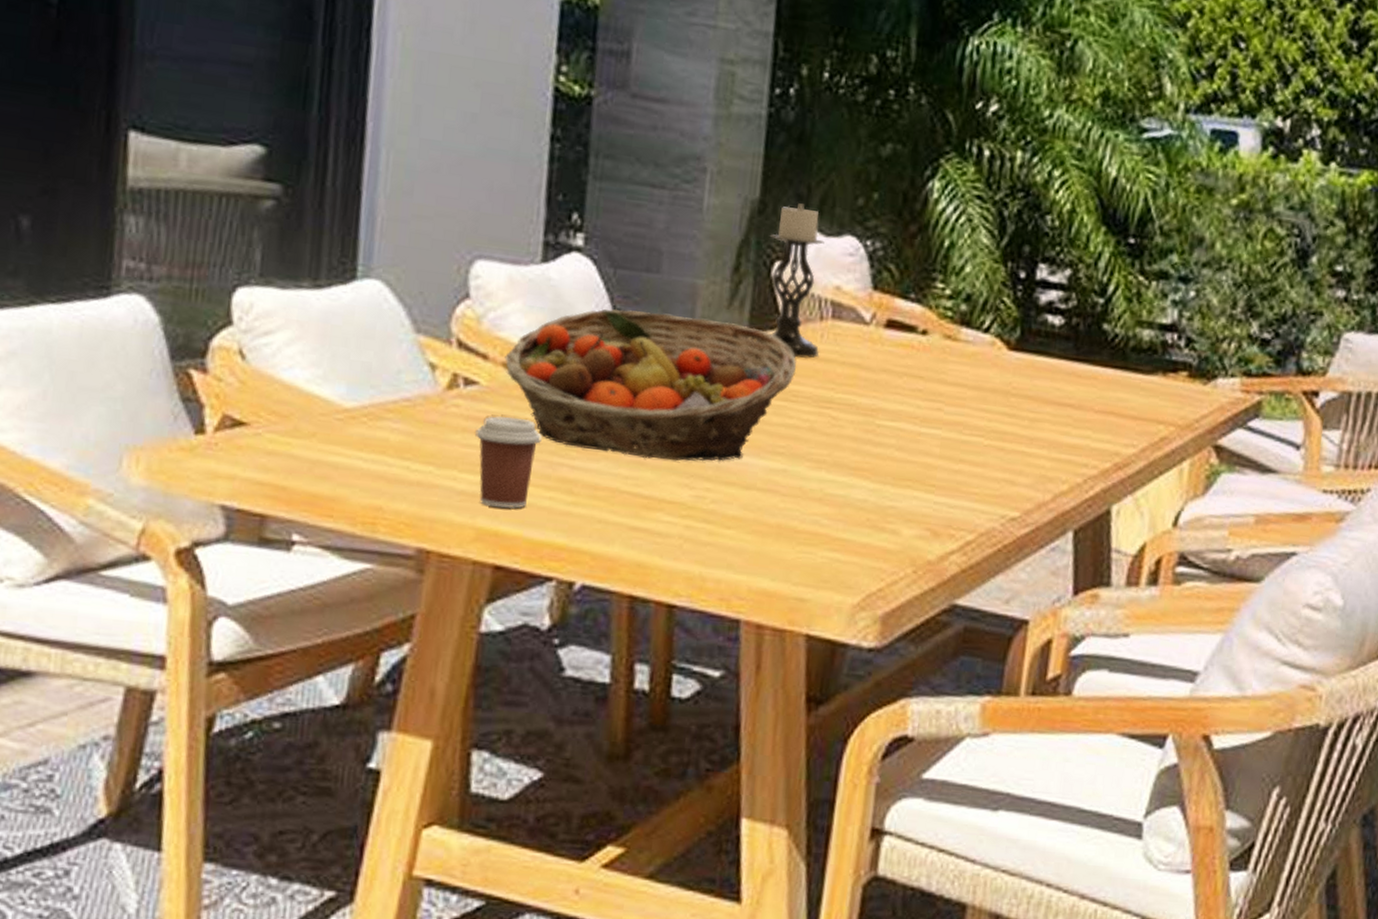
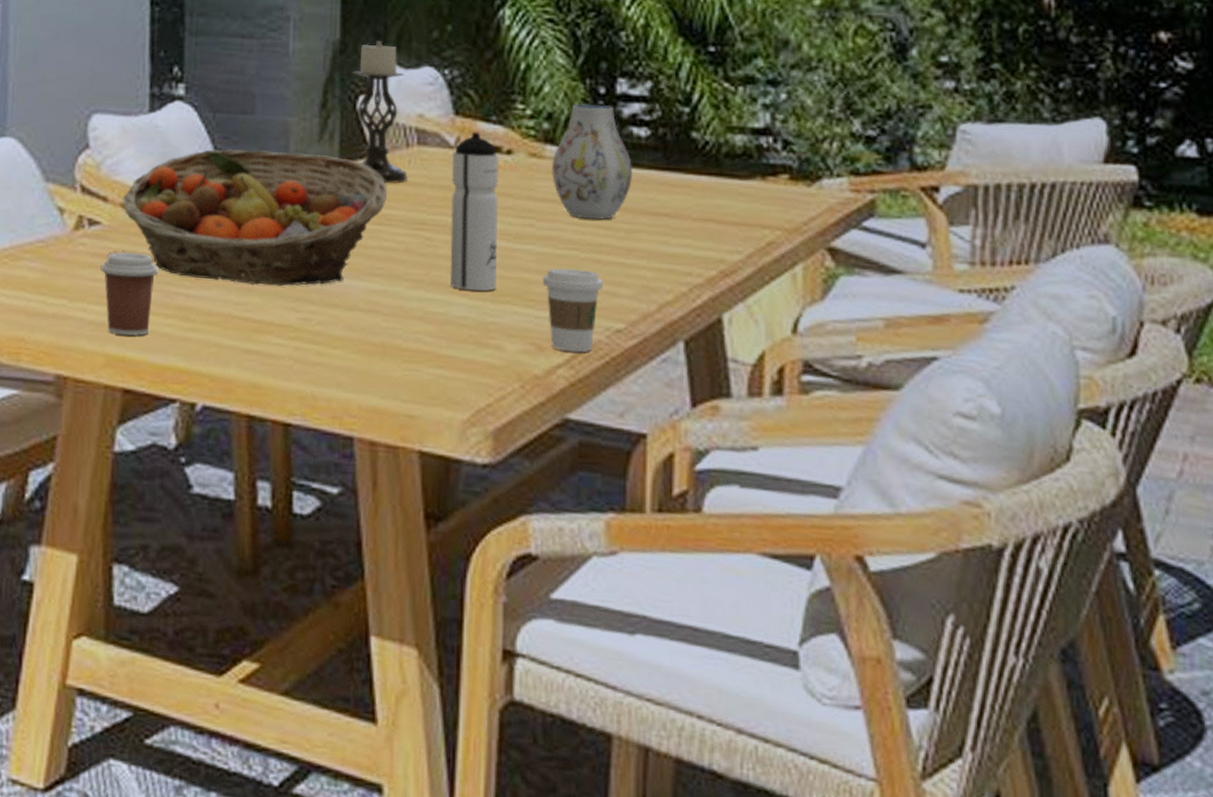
water bottle: none [853,308,914,475] -> present [450,131,499,291]
coffee cup: none [944,454,1003,540] -> present [542,267,603,353]
vase: none [964,287,1044,408] -> present [552,103,632,220]

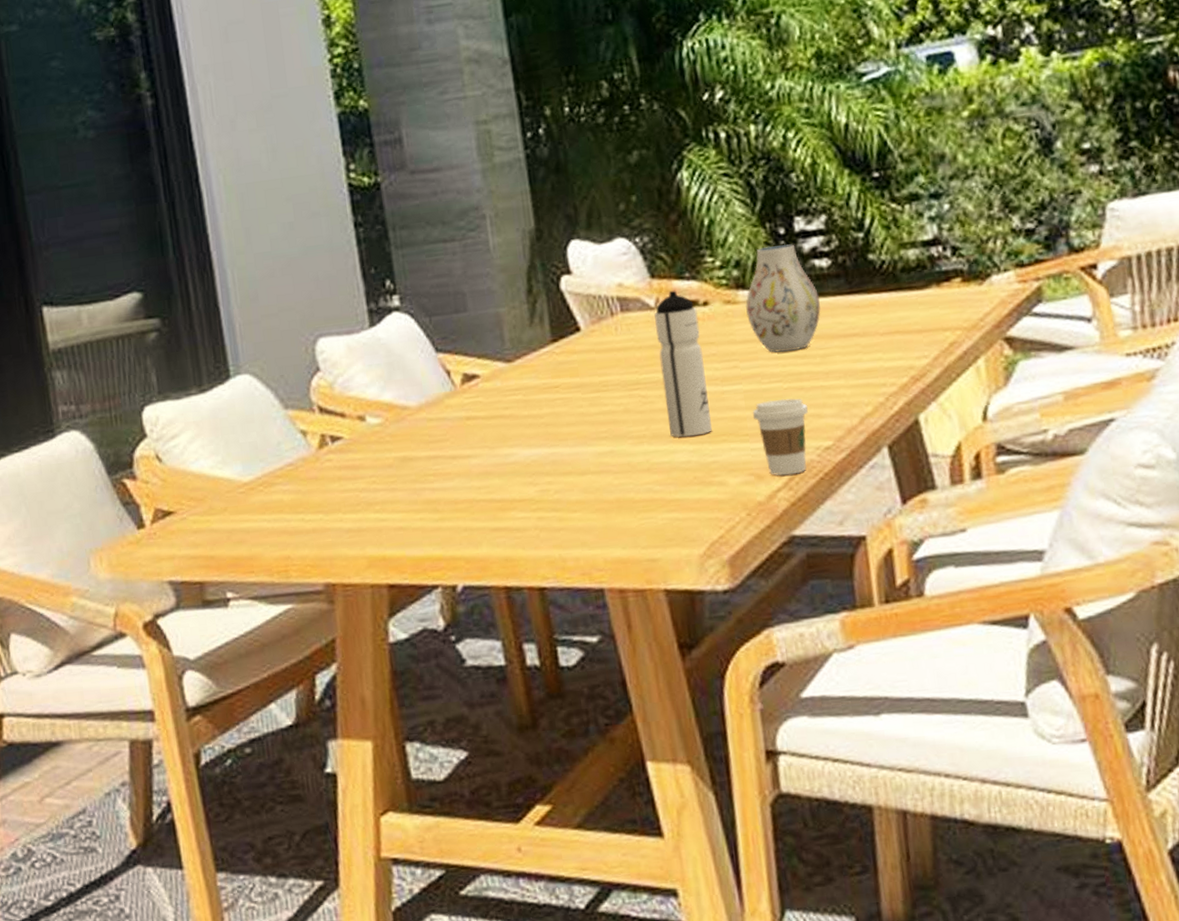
coffee cup: present [100,252,159,336] -> none [349,458,403,537]
fruit basket: present [122,149,388,287] -> none [358,336,602,473]
candle holder: present [347,41,409,184] -> none [550,222,618,355]

